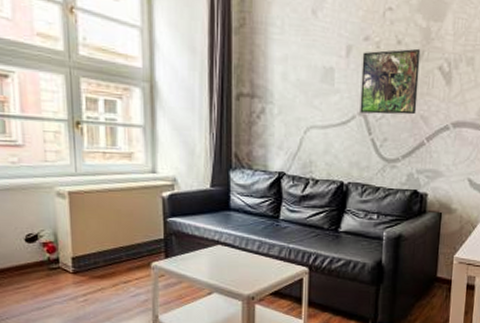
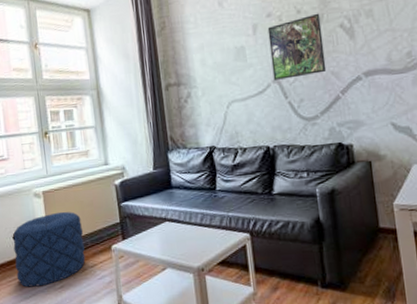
pouf: none [25,218,118,298] -> present [13,211,85,287]

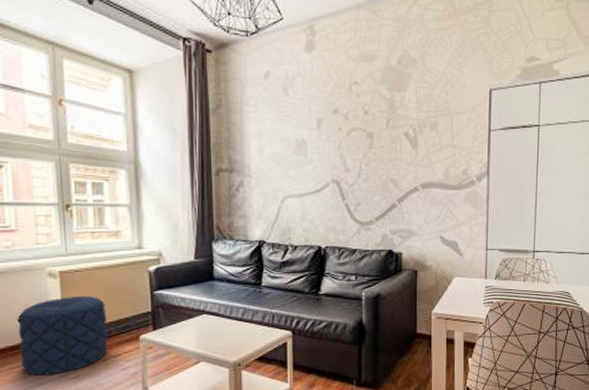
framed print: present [267,13,327,81] -> none [332,117,387,180]

